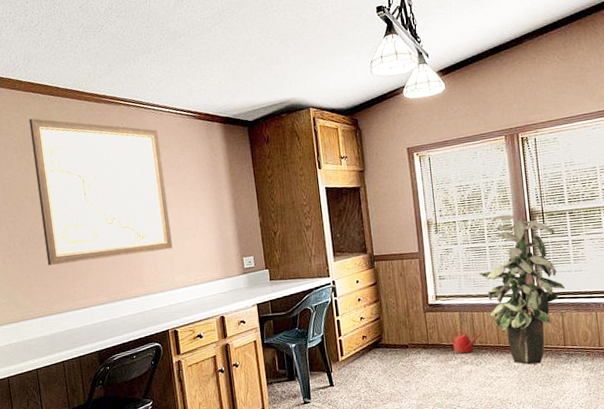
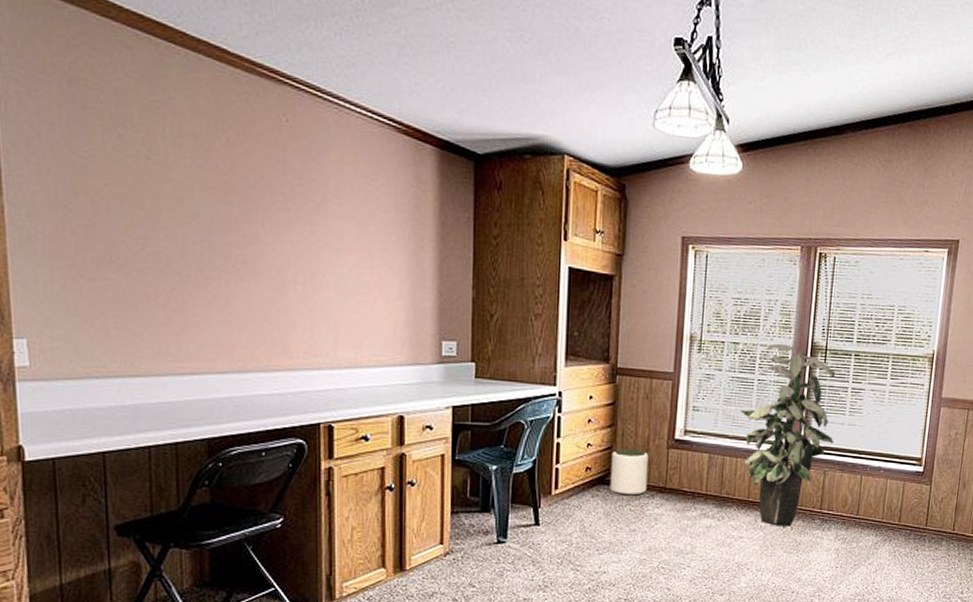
wall art: present [29,118,173,266] -> none [128,71,341,312]
plant pot: none [380,316,413,355] -> present [610,449,649,496]
watering can: present [450,330,483,354] -> none [693,475,732,505]

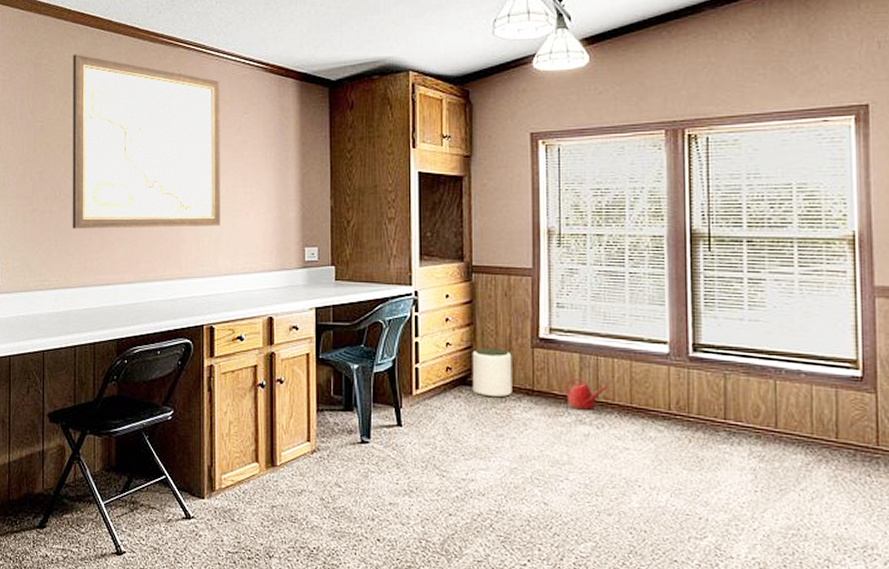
wall art: none [128,71,341,312] -> present [72,54,220,229]
watering can: none [693,475,732,505] -> present [565,377,610,410]
indoor plant: present [740,343,836,527] -> none [612,233,733,439]

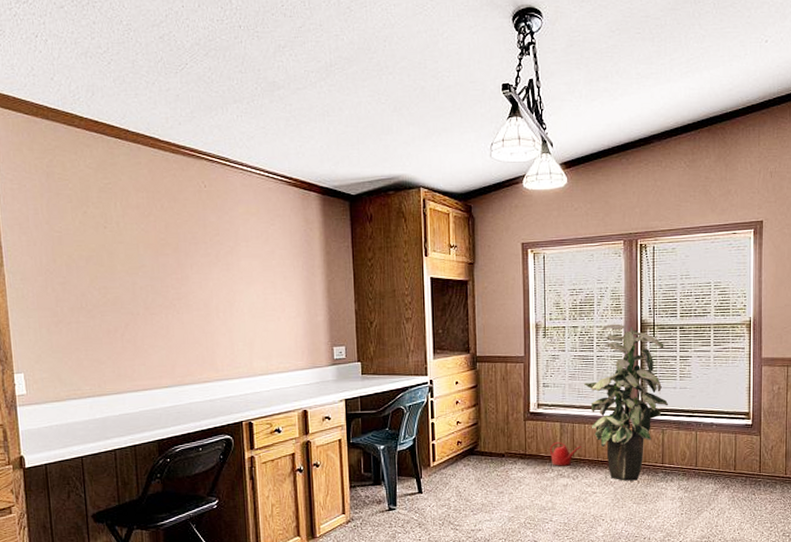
wall art: present [72,54,220,229] -> none [88,163,253,338]
plant pot: present [472,348,512,398] -> none [478,423,510,463]
indoor plant: none [612,233,733,439] -> present [584,323,669,481]

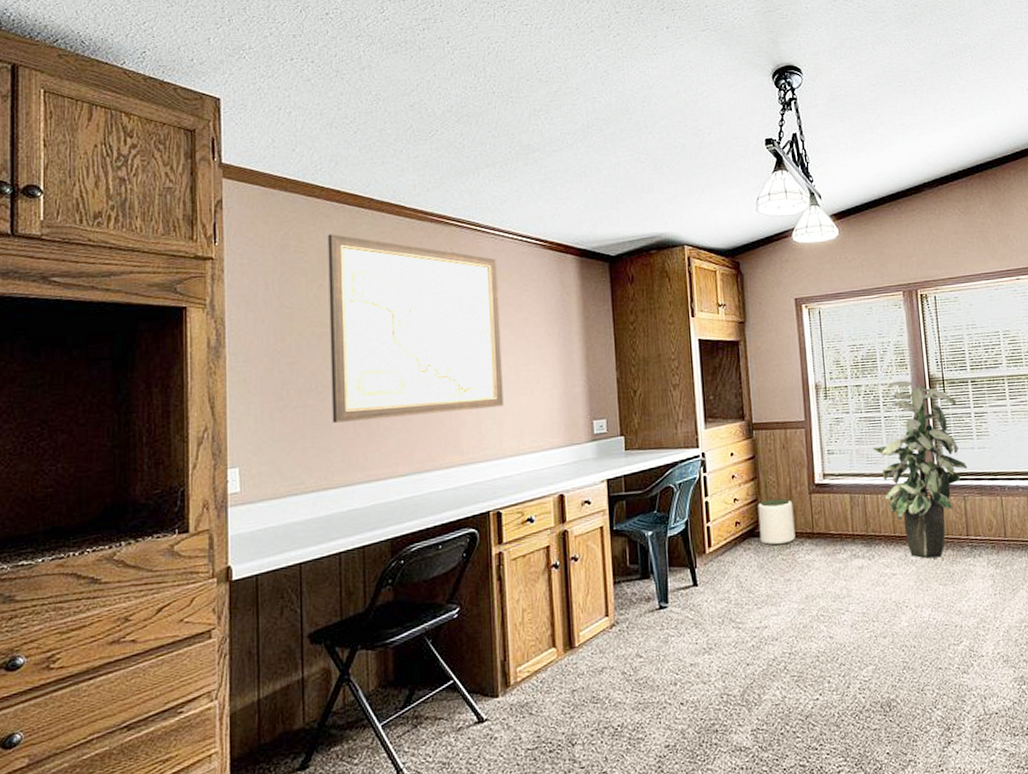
wall art: none [88,163,253,338] -> present [327,234,504,423]
plant pot: none [478,423,510,463] -> present [757,498,796,546]
watering can: present [549,441,583,466] -> none [839,516,877,545]

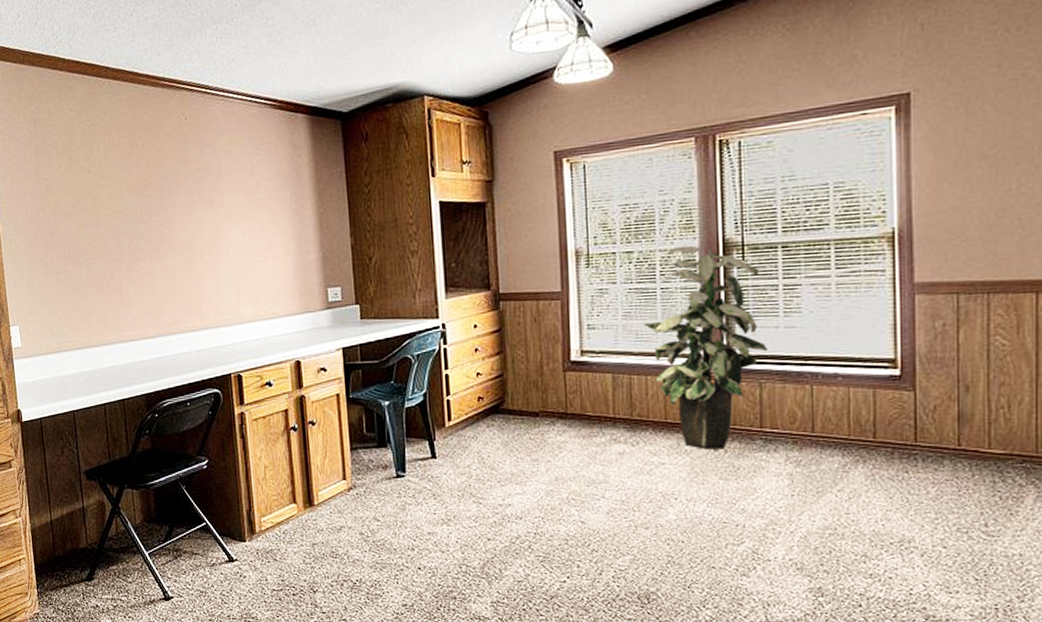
wall art: present [327,234,504,423] -> none [72,105,240,287]
plant pot: present [757,498,796,546] -> none [503,375,546,424]

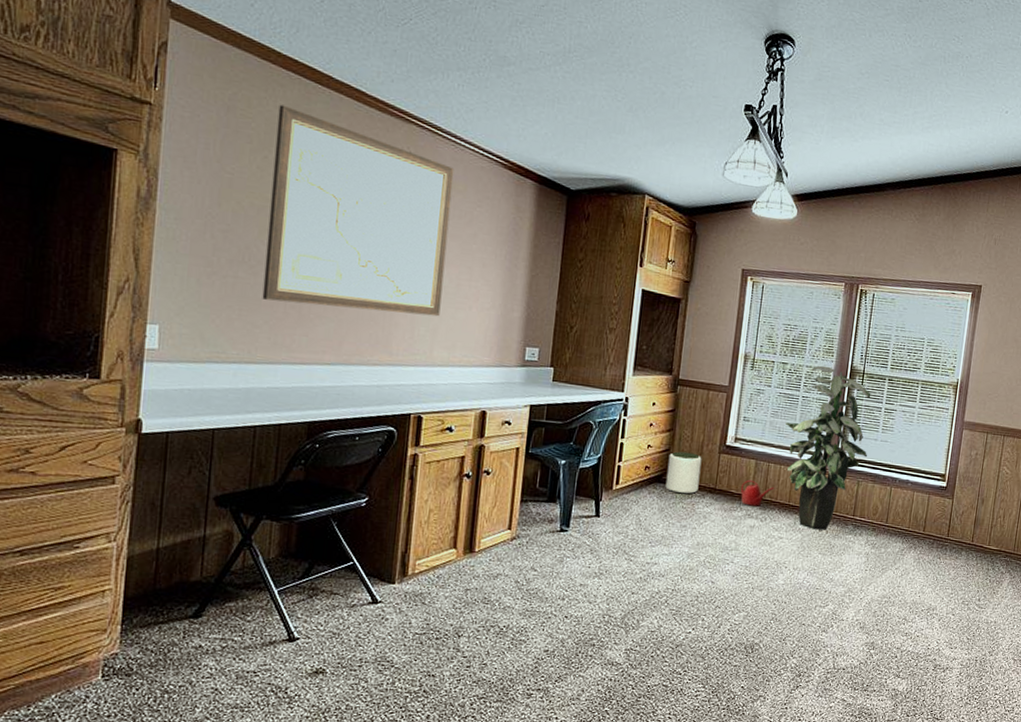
wall art: none [72,105,240,287] -> present [262,104,454,317]
plant pot: none [503,375,546,424] -> present [665,451,702,494]
watering can: none [598,397,644,429] -> present [740,479,775,507]

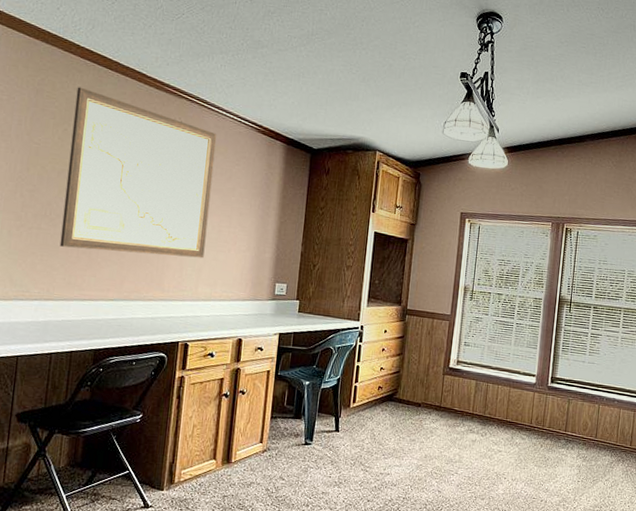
plant pot: present [665,451,702,494] -> none [396,373,428,412]
watering can: present [740,479,775,507] -> none [462,398,494,423]
indoor plant: present [786,365,871,530] -> none [502,295,578,444]

